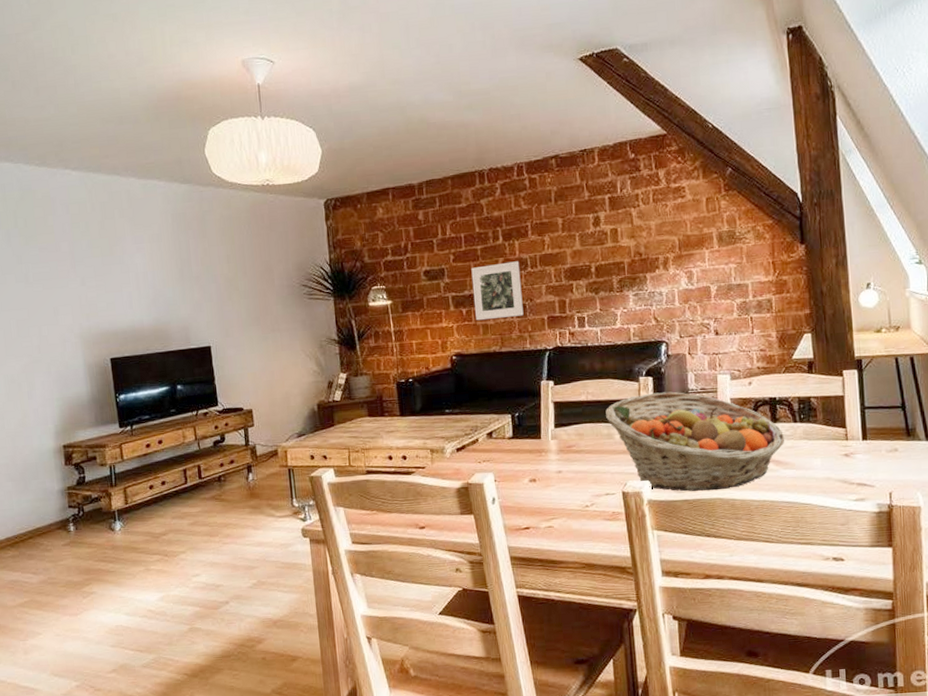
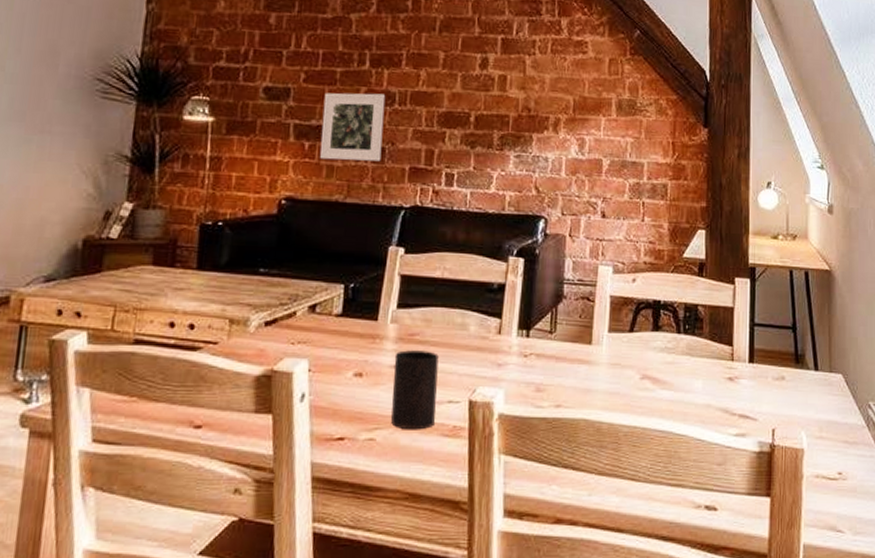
cup: none [558,457,597,518] -> present [391,350,439,430]
fruit basket: present [605,391,785,492] -> none [462,278,666,409]

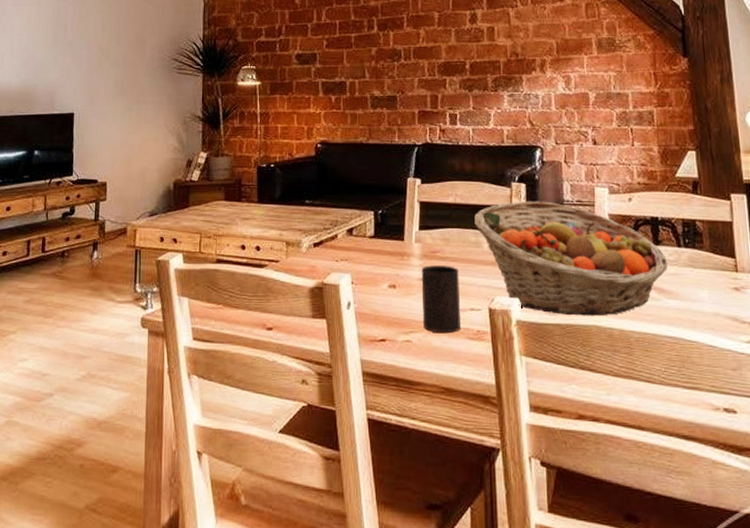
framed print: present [319,92,386,162] -> none [343,52,394,109]
fruit basket: none [462,278,666,409] -> present [474,201,668,316]

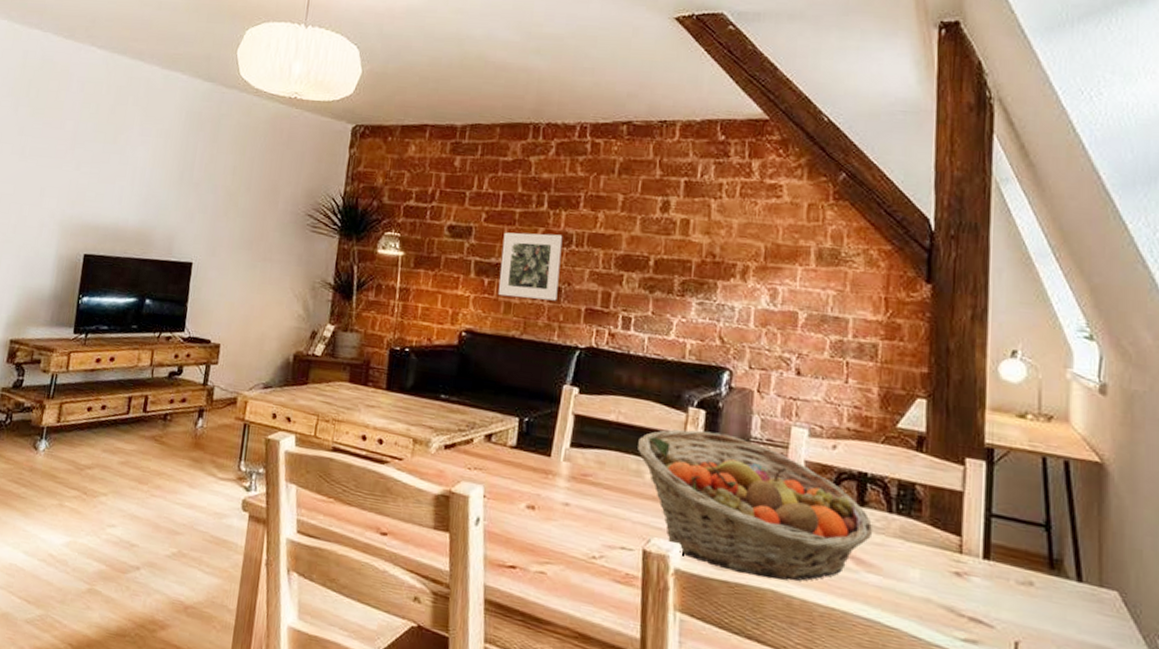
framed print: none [343,52,394,109] -> present [498,232,563,301]
cup: present [421,265,460,334] -> none [562,489,612,572]

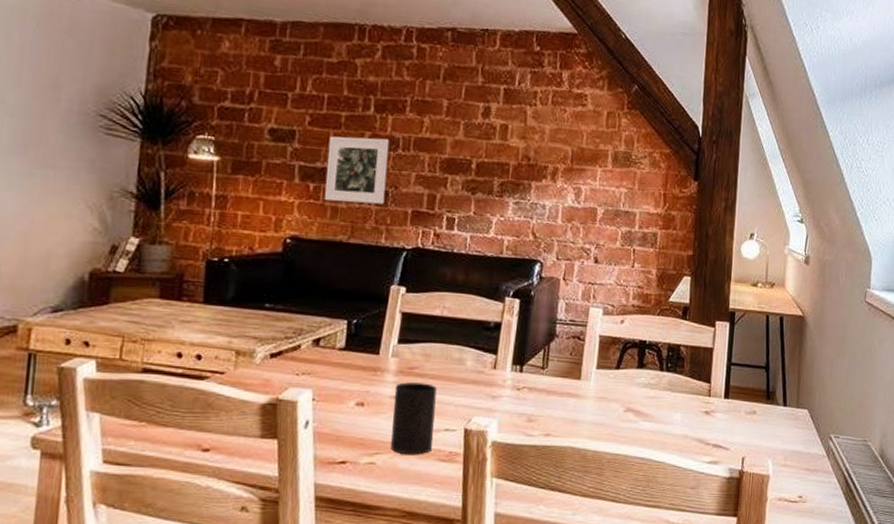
cup: none [562,489,612,572] -> present [391,382,437,455]
fruit basket: present [638,429,873,582] -> none [460,317,649,438]

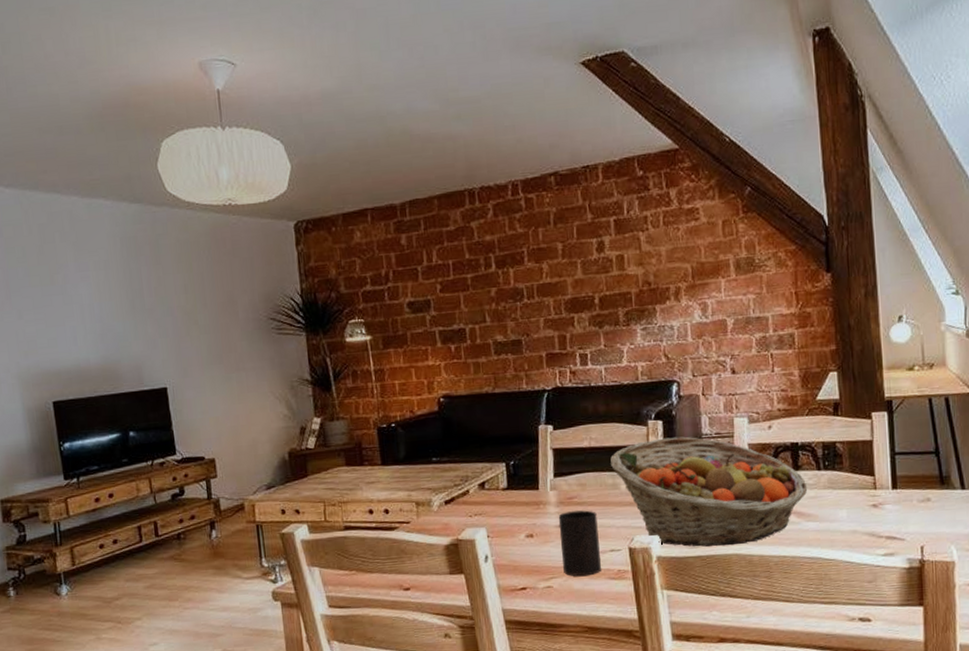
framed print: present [324,136,390,205] -> none [460,291,520,358]
fruit basket: none [460,317,649,438] -> present [610,436,808,547]

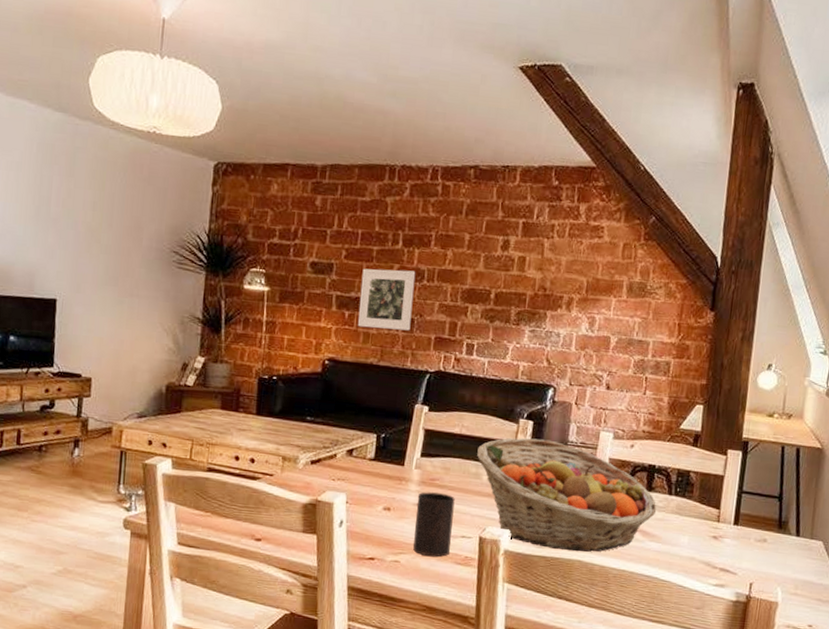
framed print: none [460,291,520,358] -> present [357,268,416,331]

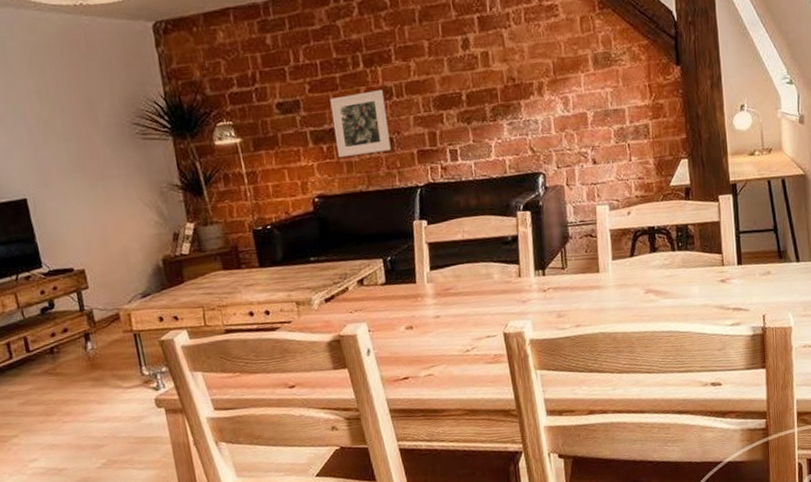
cup: present [413,492,455,557] -> none [436,300,479,364]
fruit basket: present [477,438,657,552] -> none [483,225,664,329]

